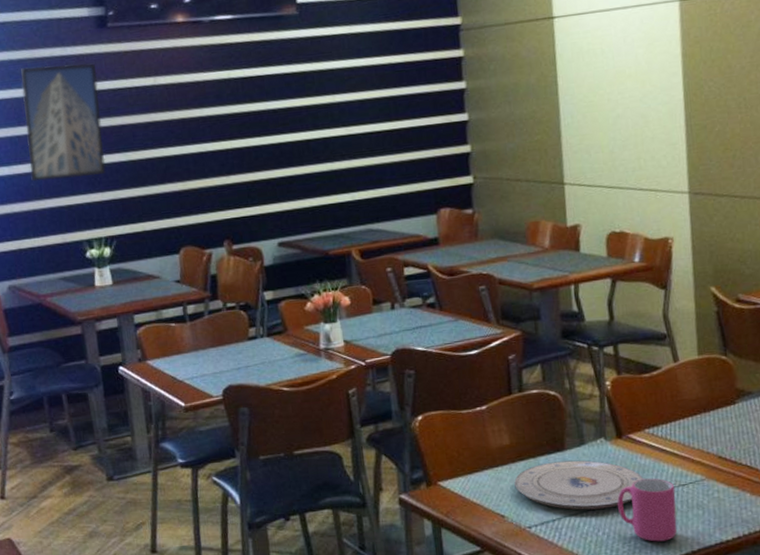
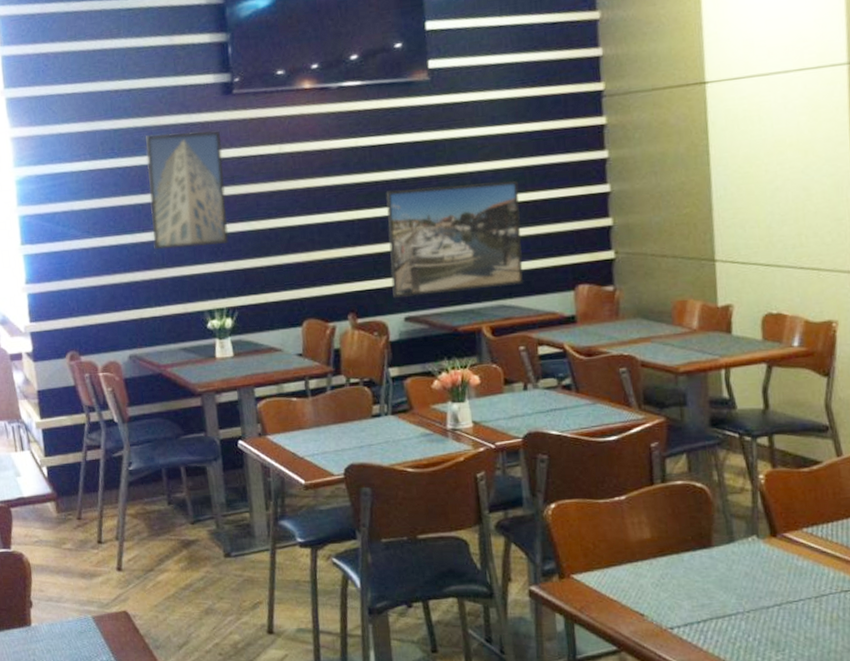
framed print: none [258,111,390,224] -> present [386,181,524,298]
plate: present [514,460,644,510] -> none [655,558,801,613]
mug: present [617,478,677,542] -> none [770,581,839,652]

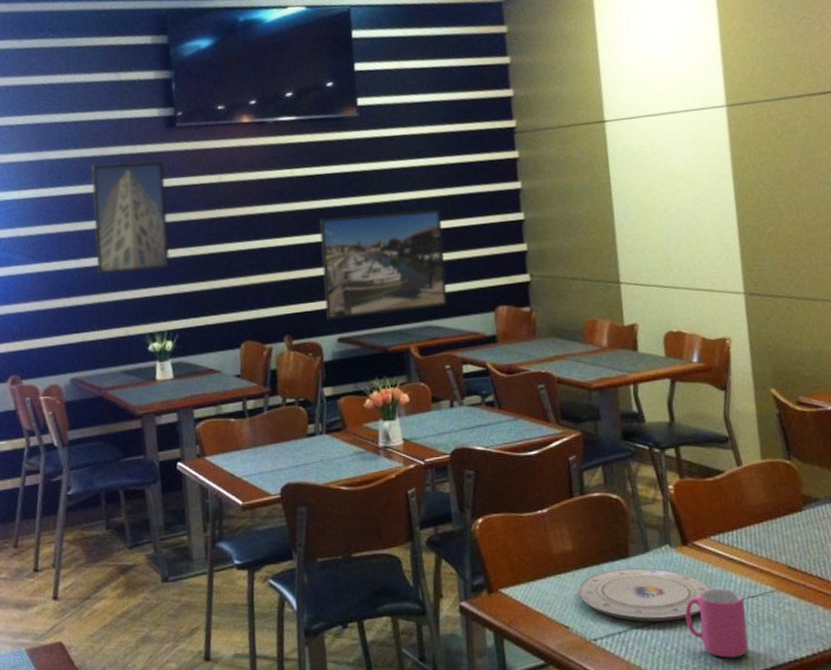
plate: none [655,558,801,613] -> present [578,568,712,622]
mug: none [770,581,839,652] -> present [685,588,749,658]

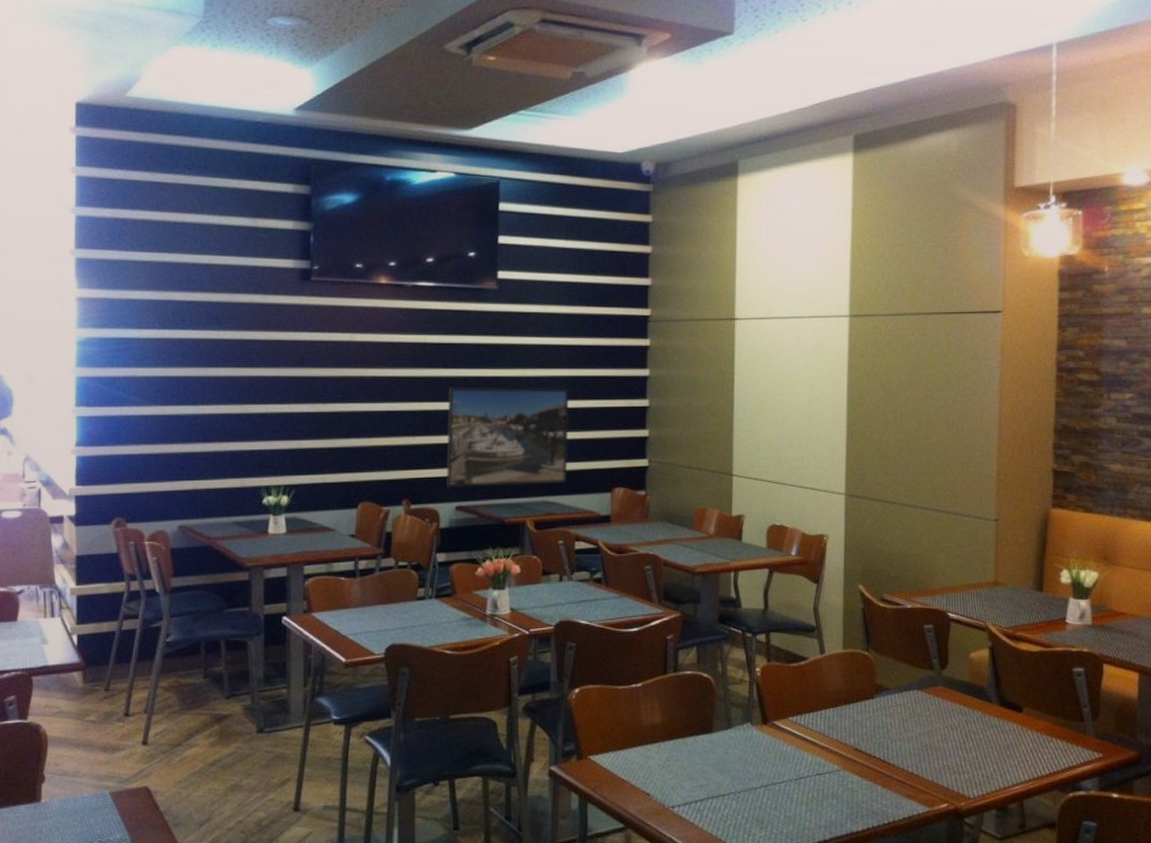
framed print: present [91,161,170,275] -> none [216,311,295,424]
plate: present [578,568,712,622] -> none [662,743,785,793]
mug: present [685,588,749,658] -> none [758,765,813,829]

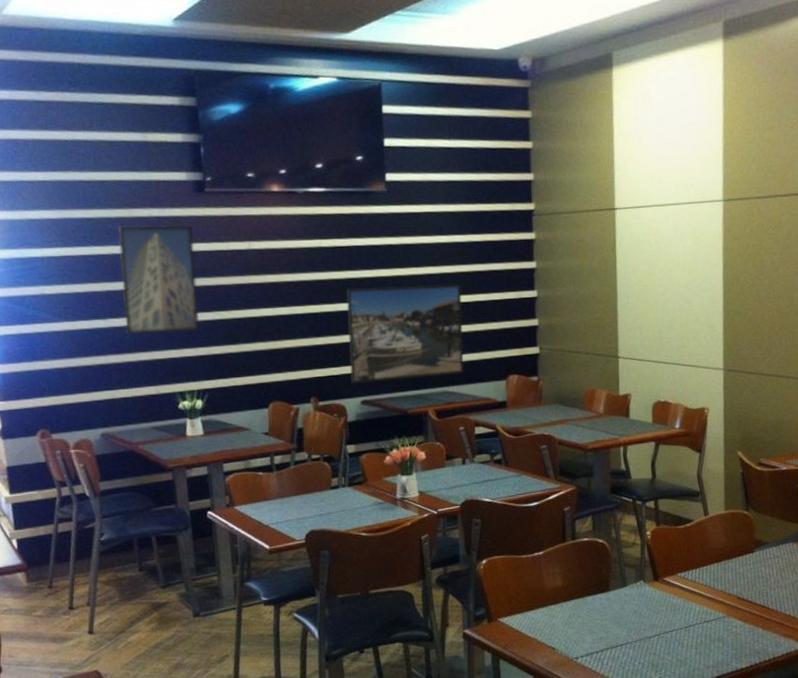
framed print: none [216,311,295,424] -> present [118,225,200,335]

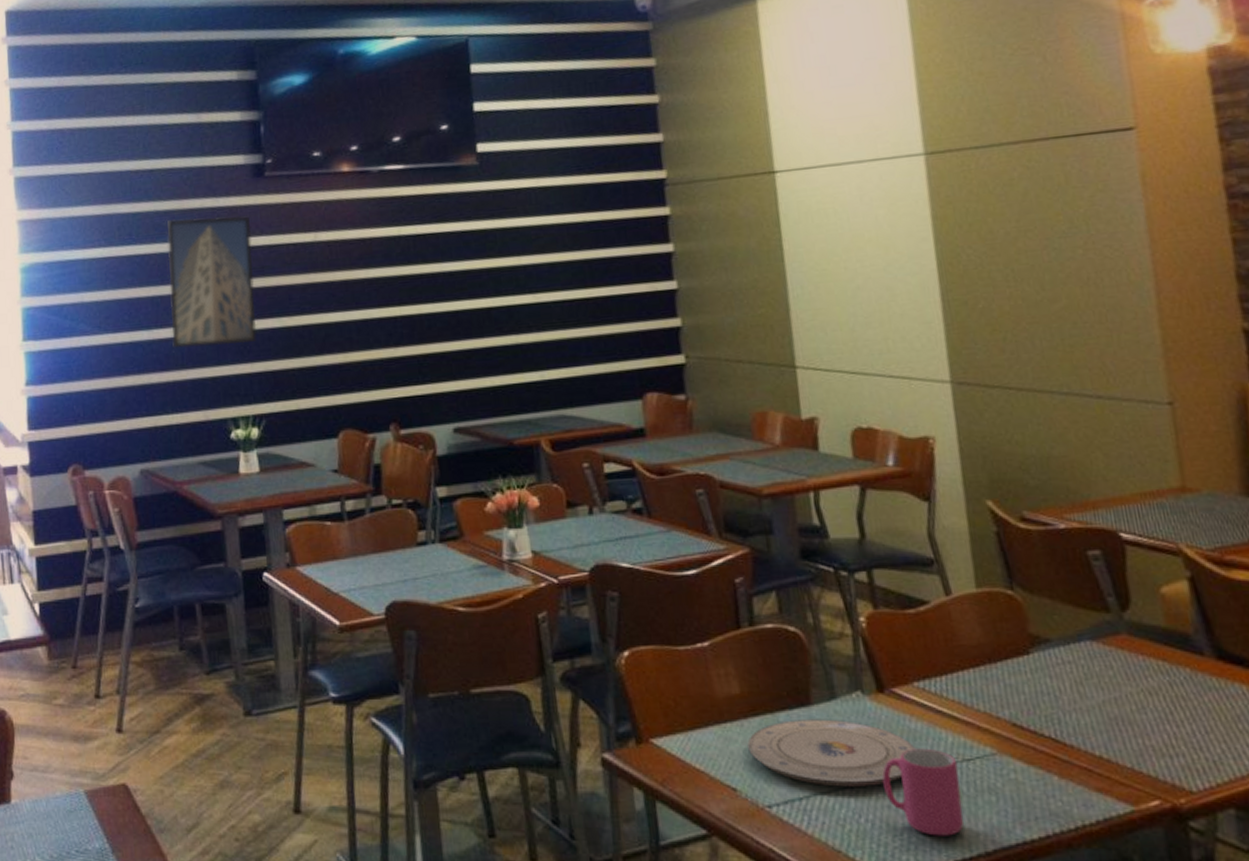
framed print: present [346,284,465,383] -> none [431,276,586,406]
plate: none [565,599,675,643] -> present [747,719,916,787]
mug: none [652,615,701,670] -> present [882,748,964,836]

